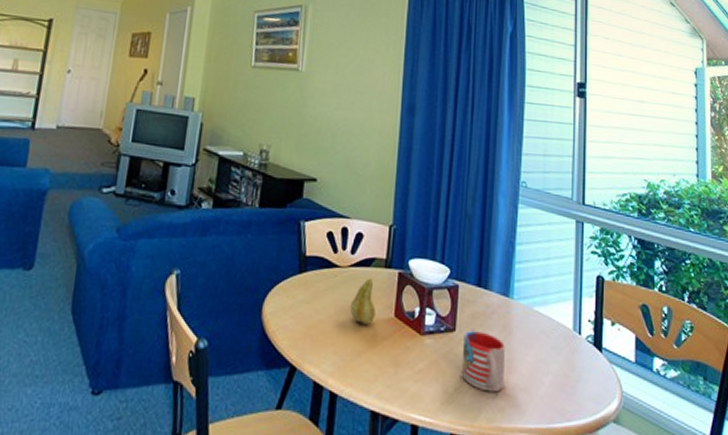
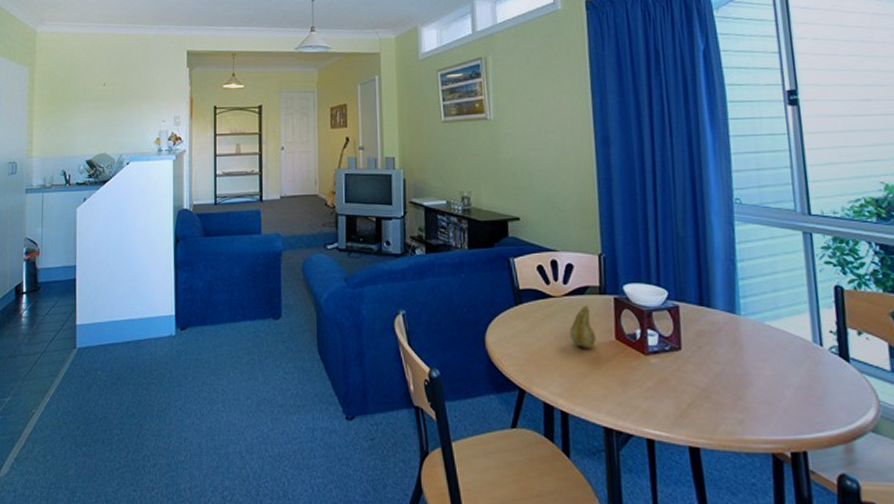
mug: present [461,331,505,392] -> none [691,349,741,406]

